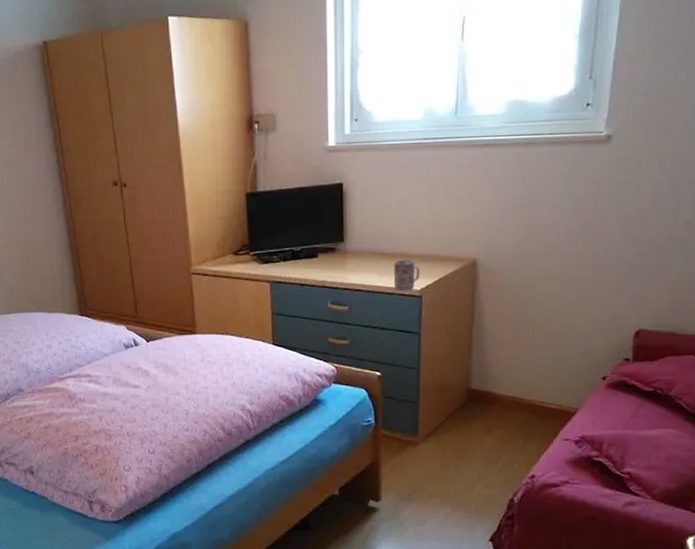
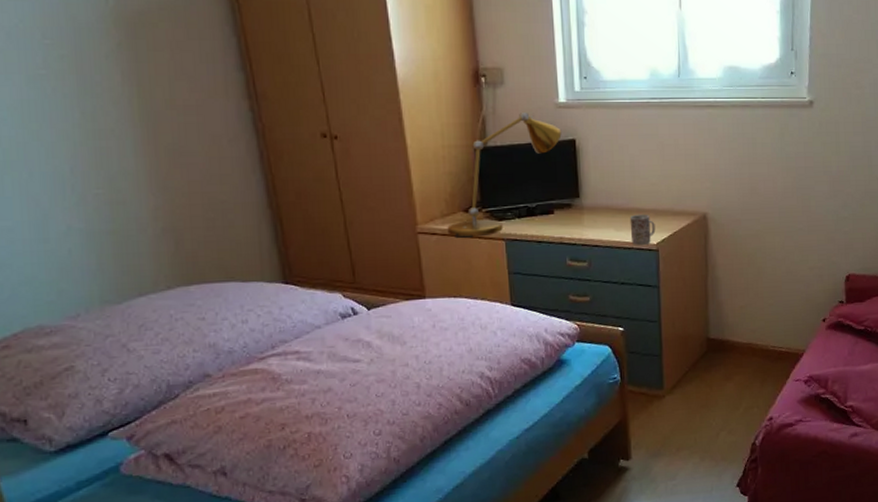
desk lamp: none [218,157,329,280] -> present [447,113,562,239]

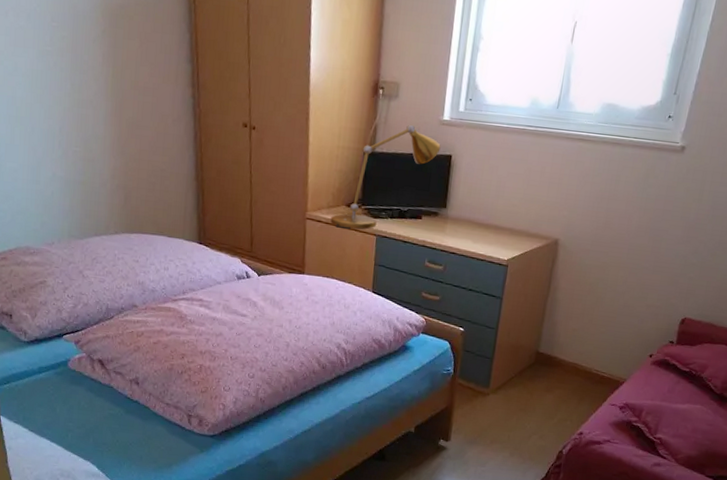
mug: present [629,214,656,246] -> none [485,230,509,260]

